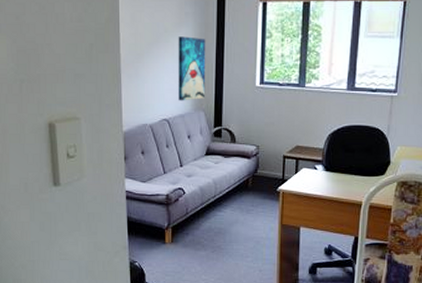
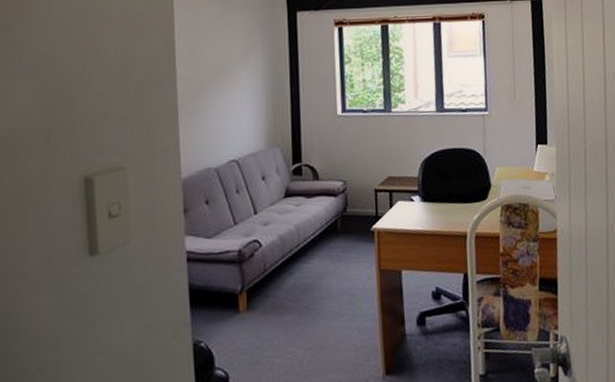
wall art: present [178,36,206,101] -> none [246,66,281,138]

